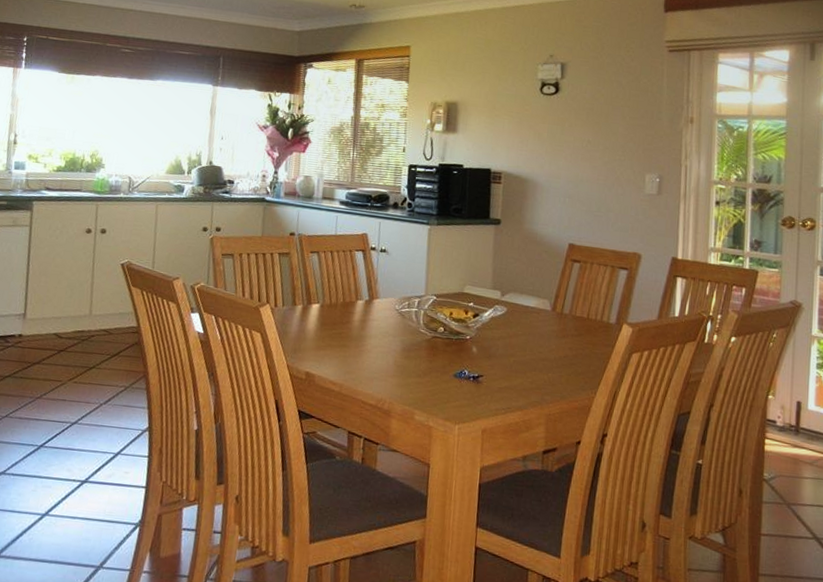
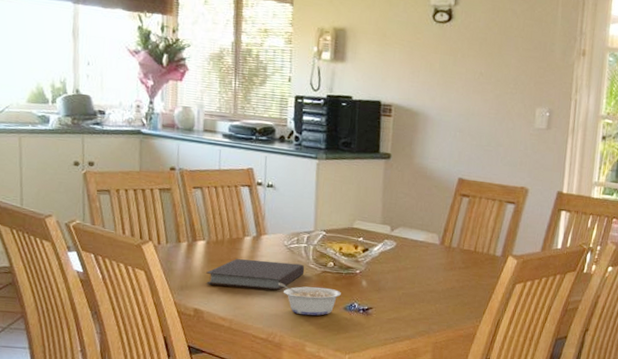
notebook: none [318,322,415,356] -> present [205,259,305,291]
legume: none [388,347,451,383] -> present [277,282,341,316]

